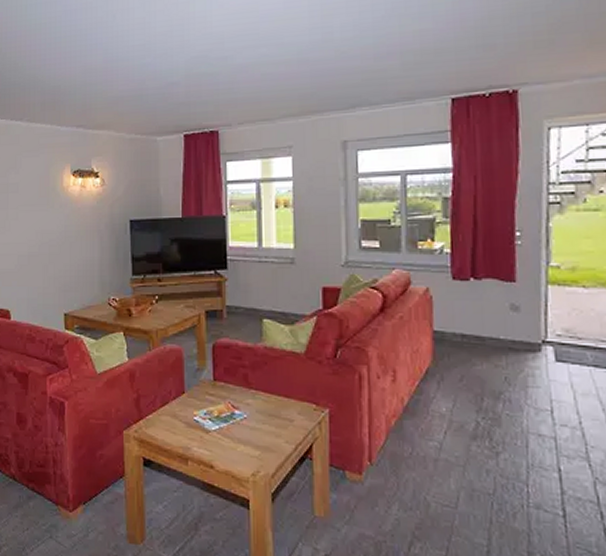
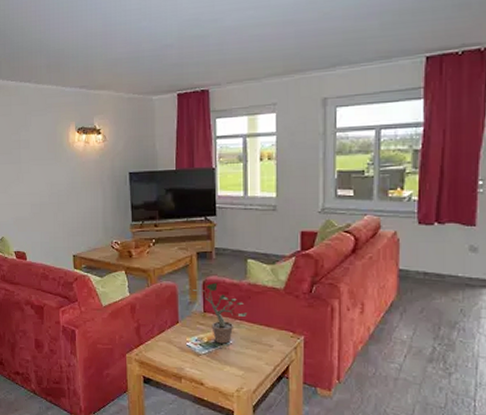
potted plant: none [201,345,264,418] -> present [193,282,248,344]

